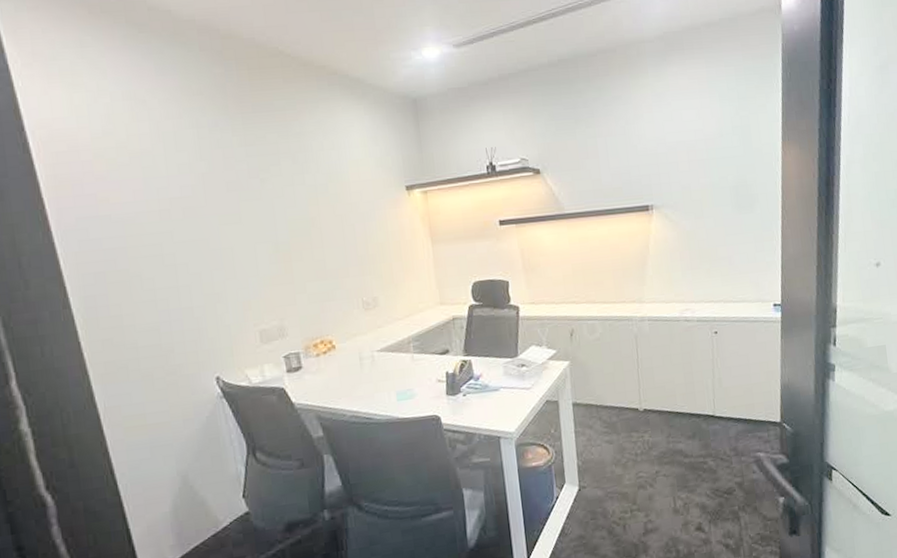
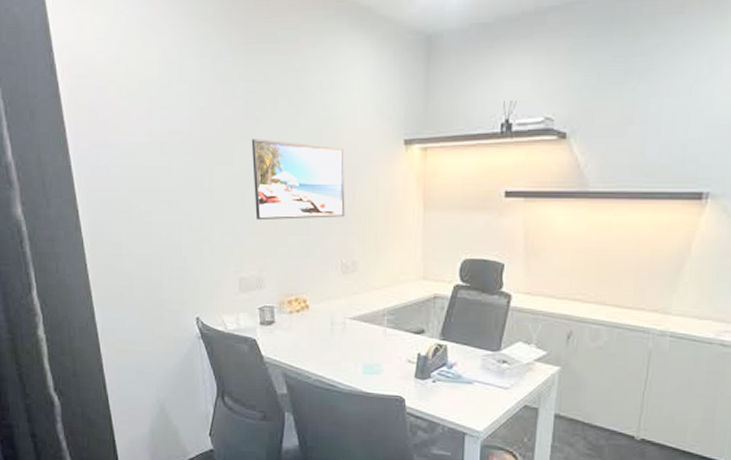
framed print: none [258,197,360,273] -> present [251,139,345,221]

